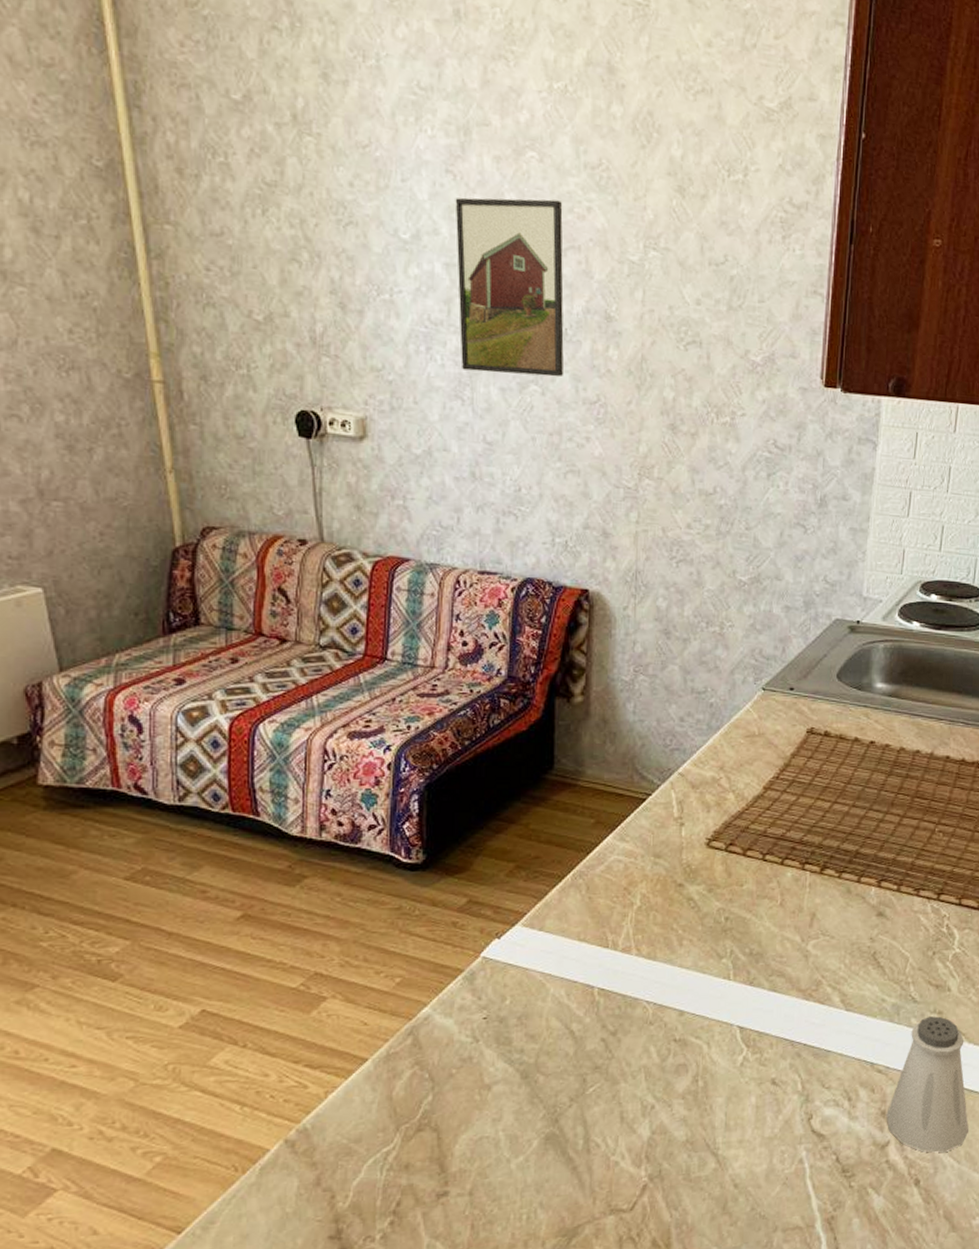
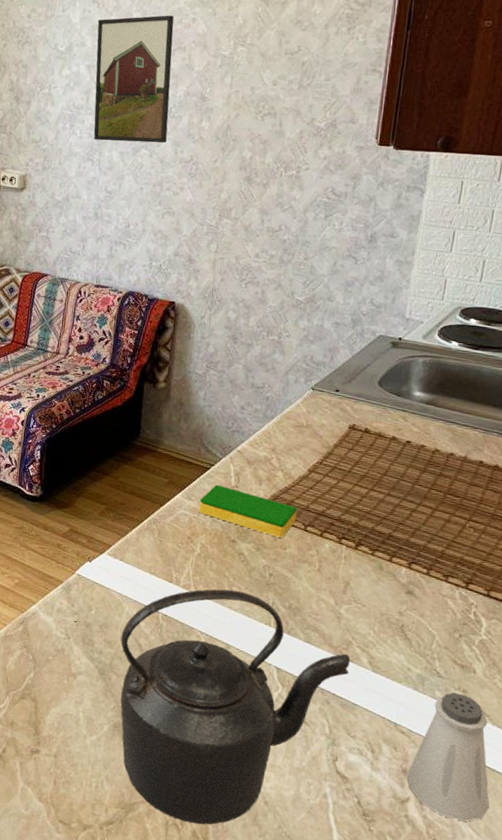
kettle: none [547,944,821,1232] -> present [120,589,351,825]
dish sponge: none [636,818,754,873] -> present [199,484,298,538]

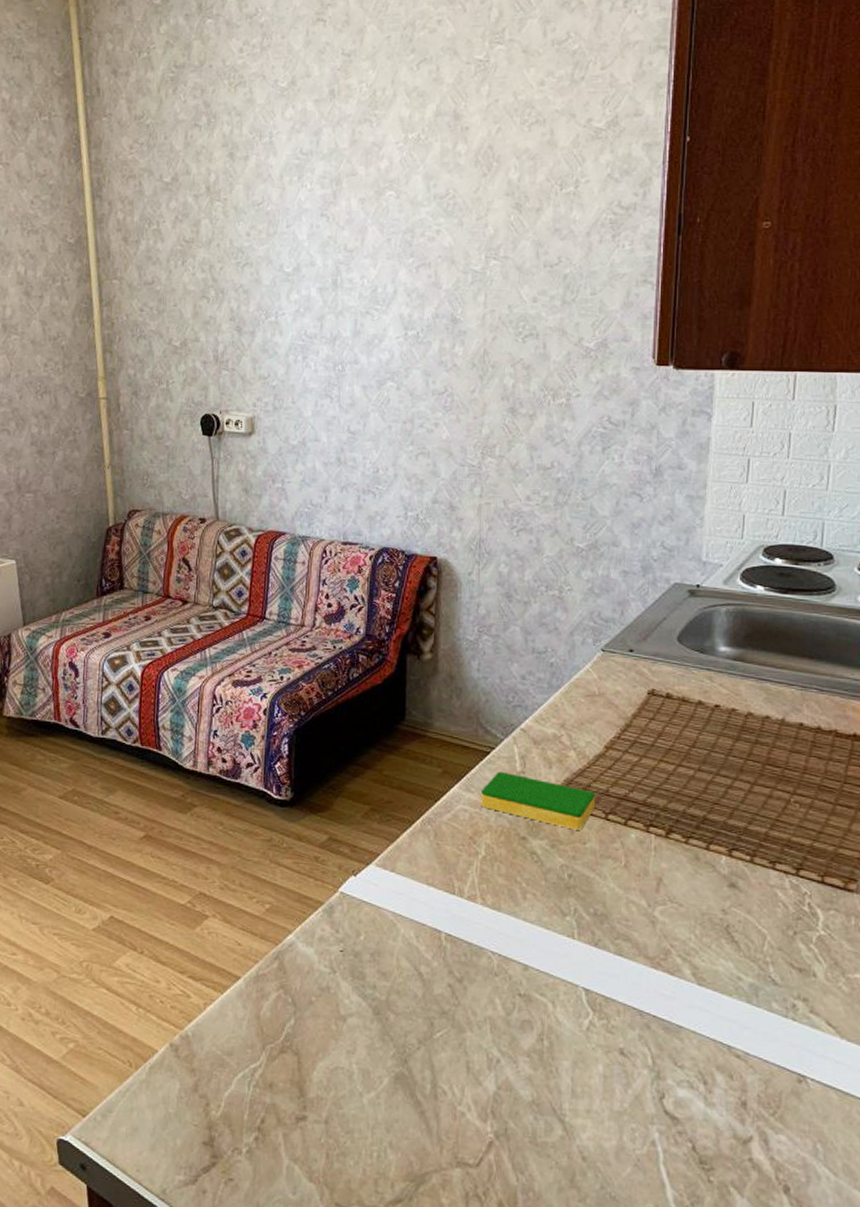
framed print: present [93,15,174,143] -> none [328,227,416,374]
kettle: present [120,589,351,825] -> none [397,897,671,1194]
saltshaker: present [407,692,490,822] -> none [747,1002,845,1161]

